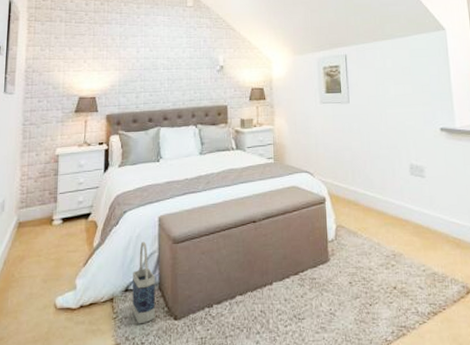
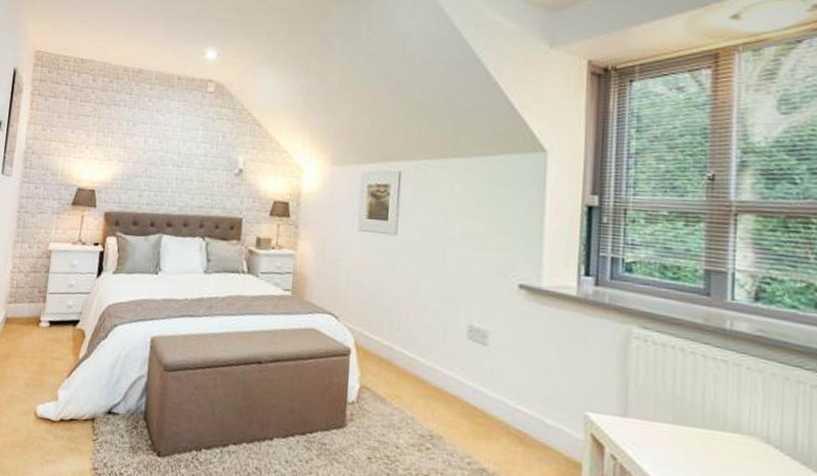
bag: present [132,241,155,324] -> none [113,362,141,453]

